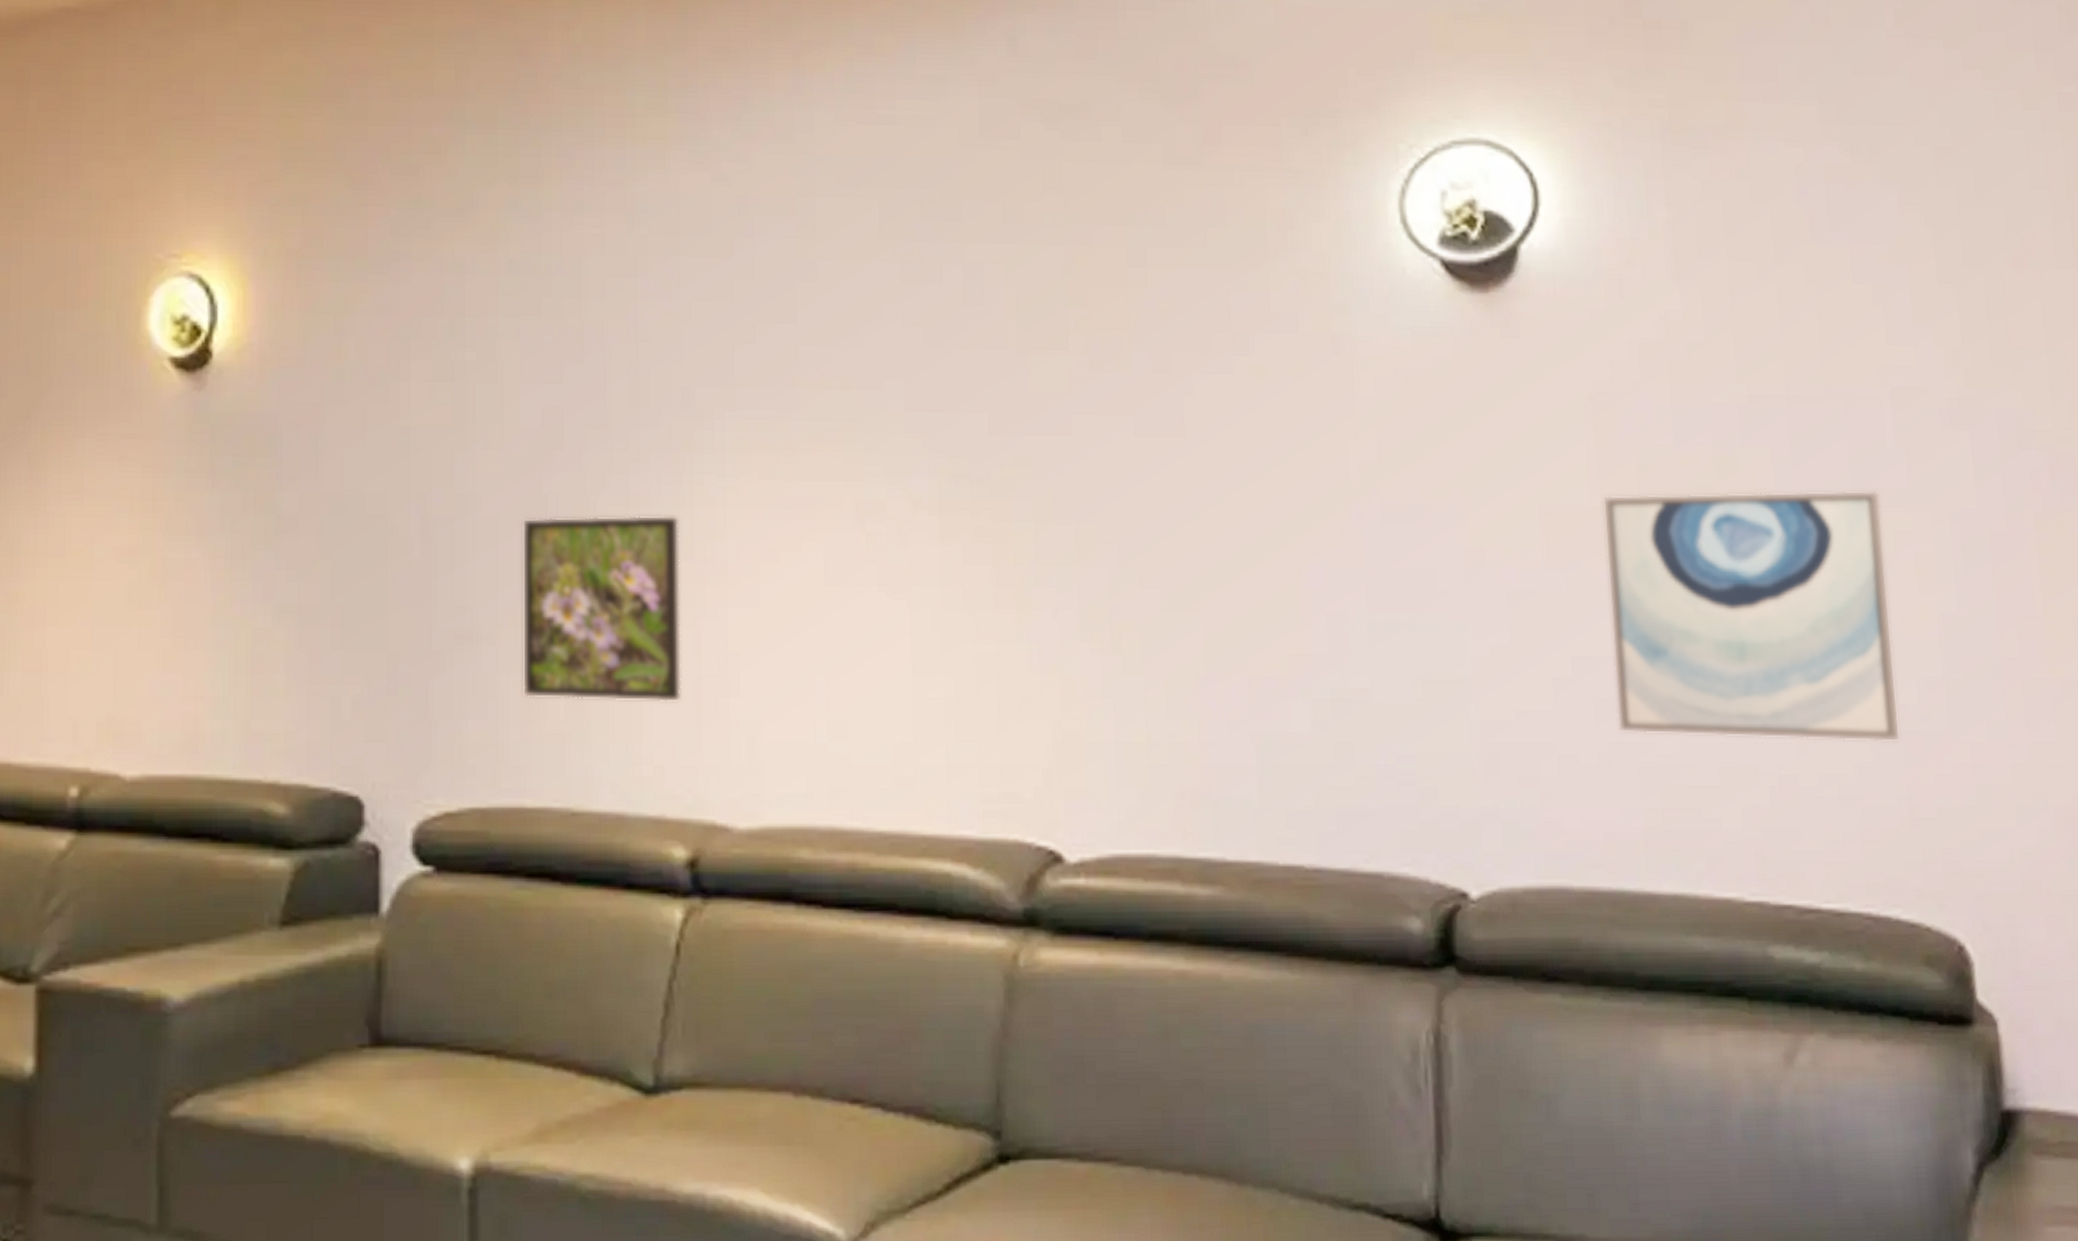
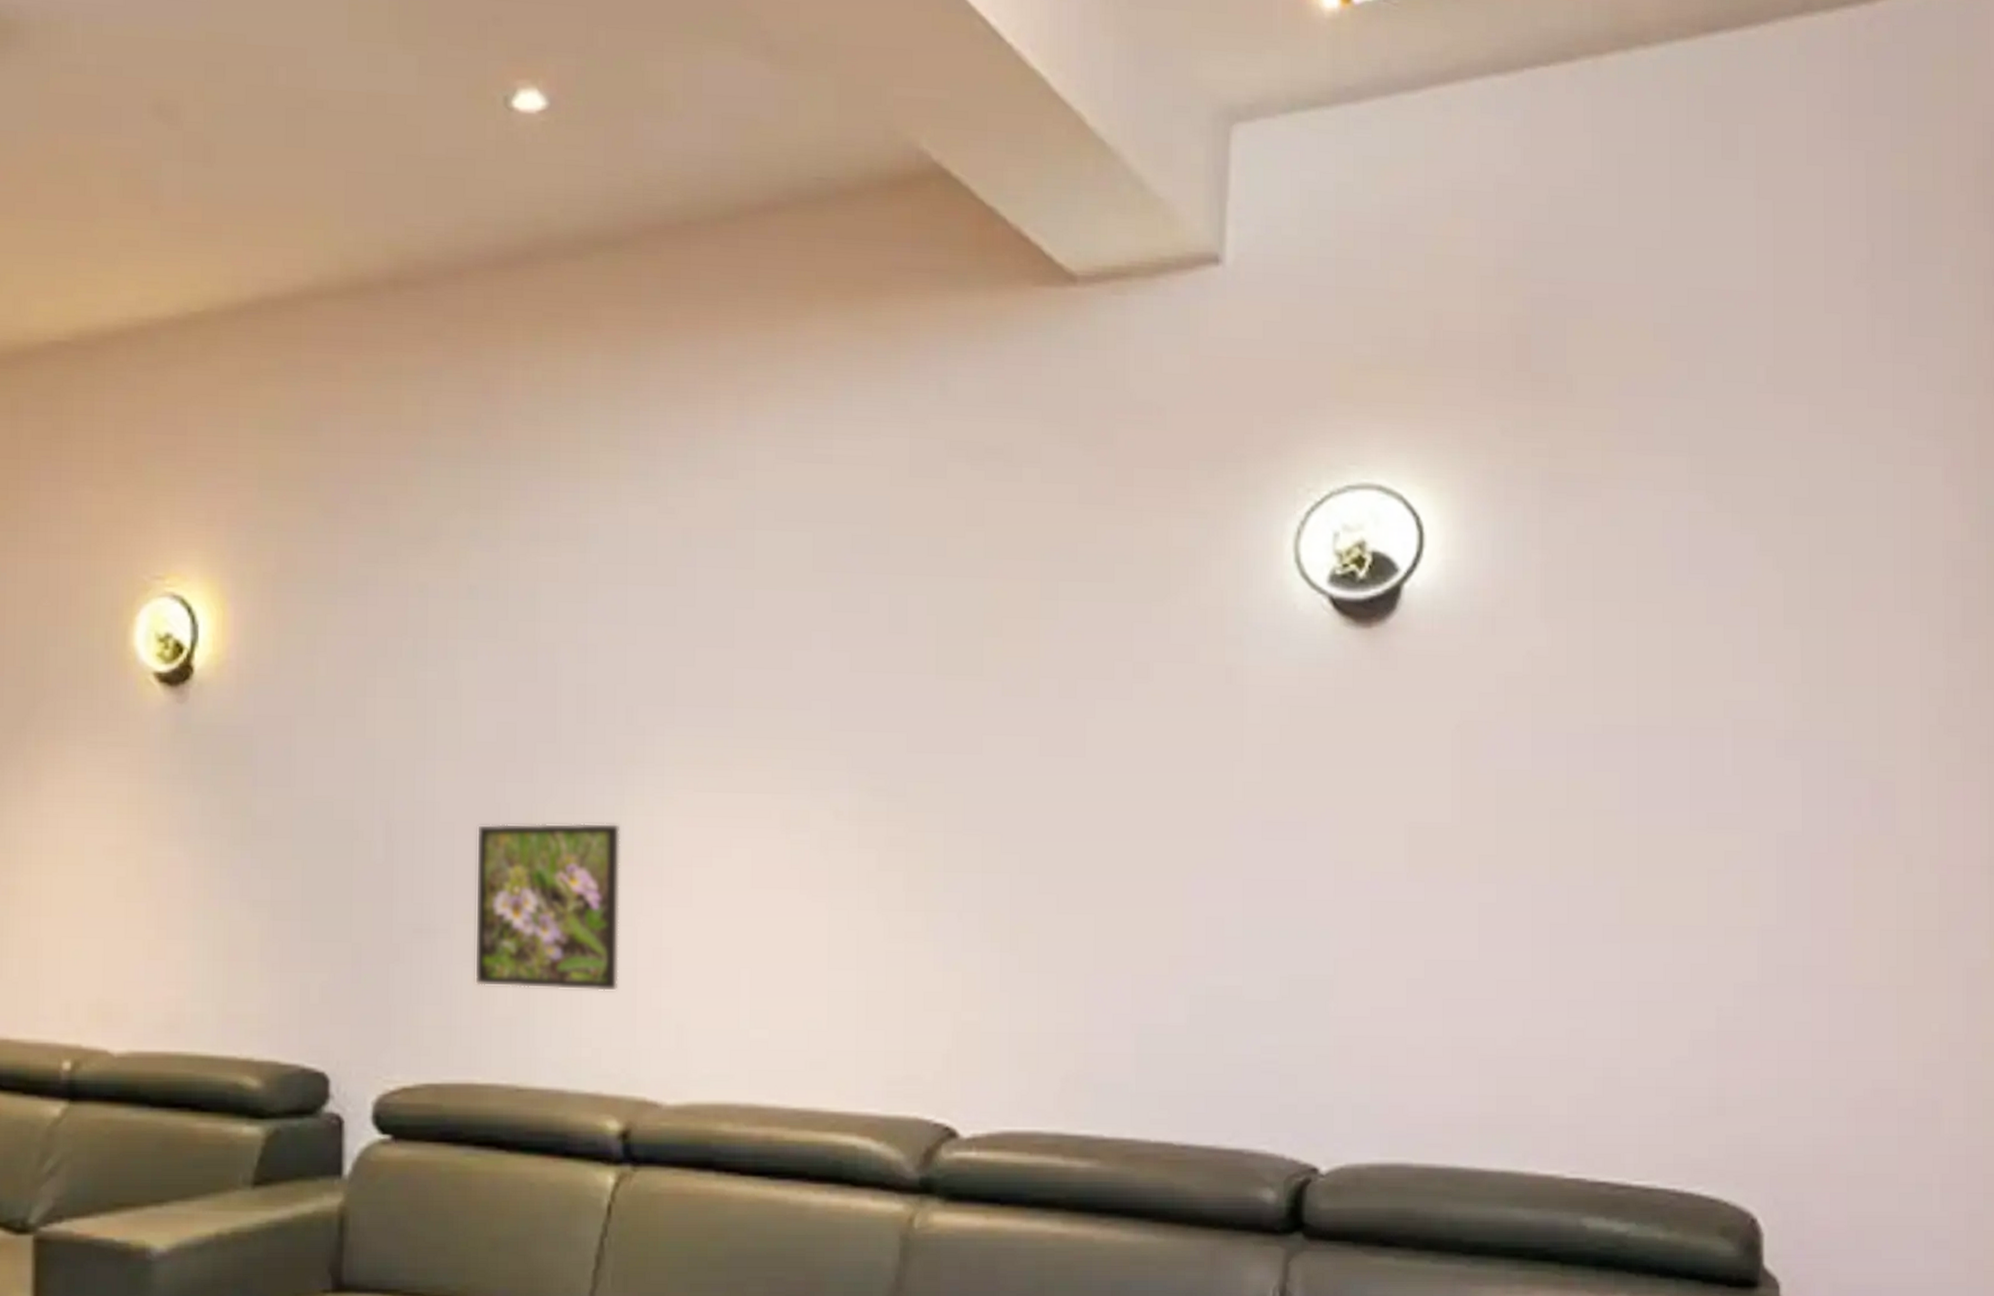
wall art: present [1602,490,1901,742] -> none [1463,813,1715,1040]

